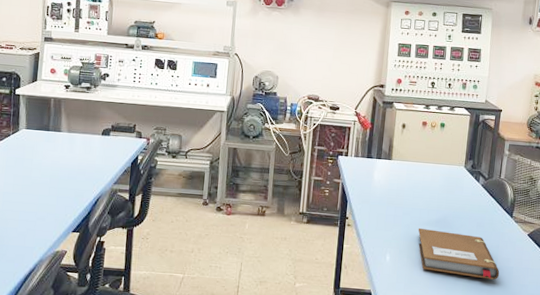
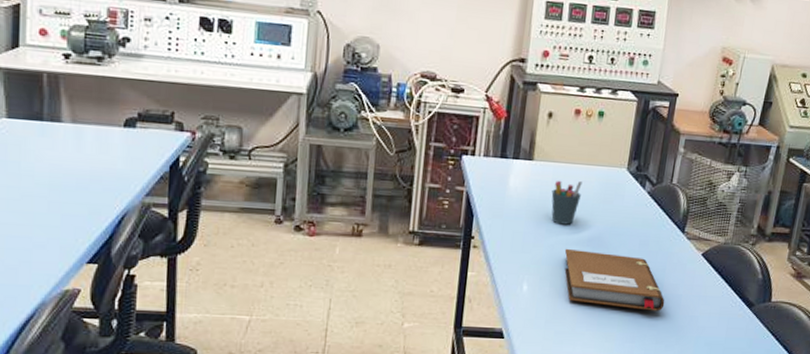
pen holder: none [406,175,430,210] -> present [551,180,583,225]

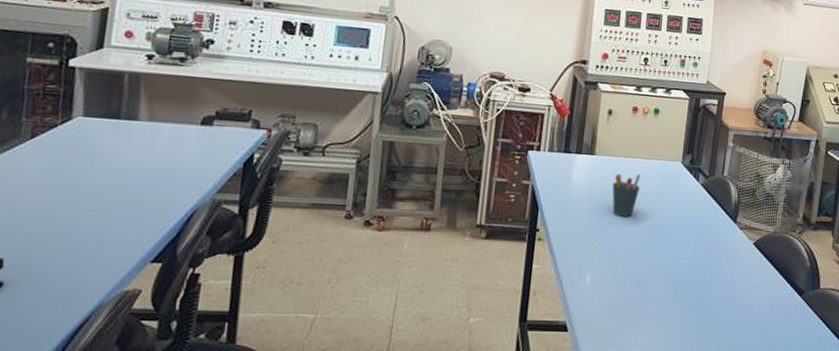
notebook: present [564,248,665,311] -> none [625,239,721,300]

